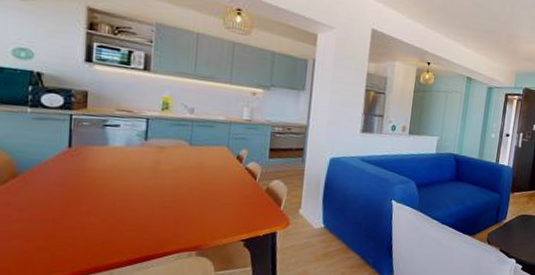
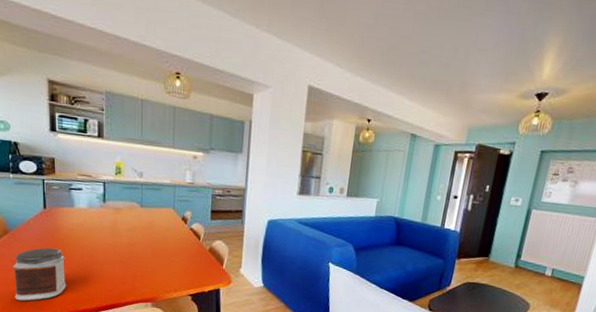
jar: none [18,192,91,258] -> present [13,247,67,301]

